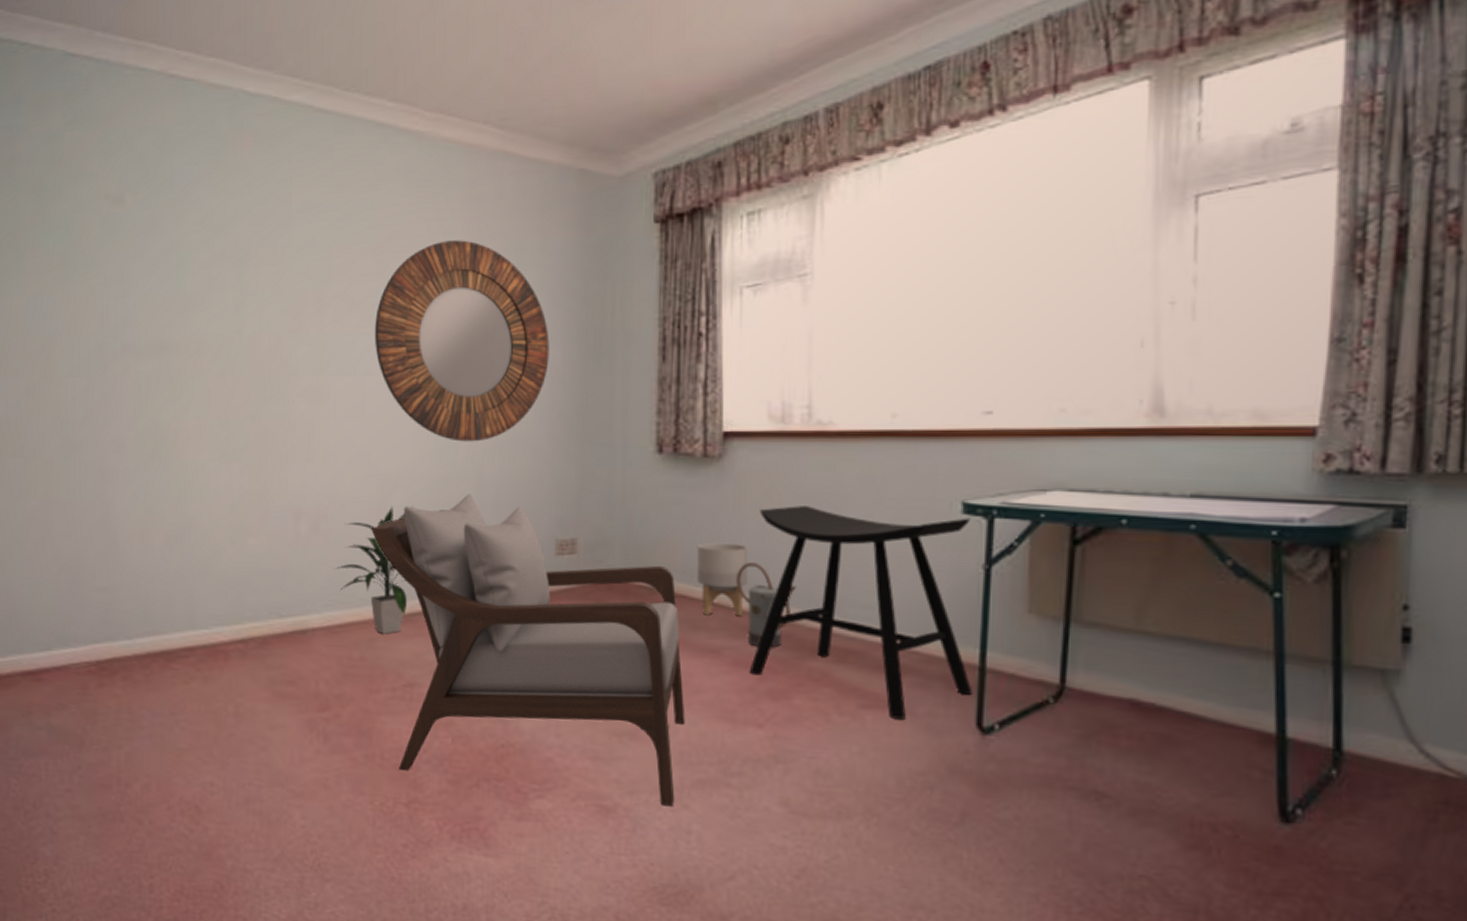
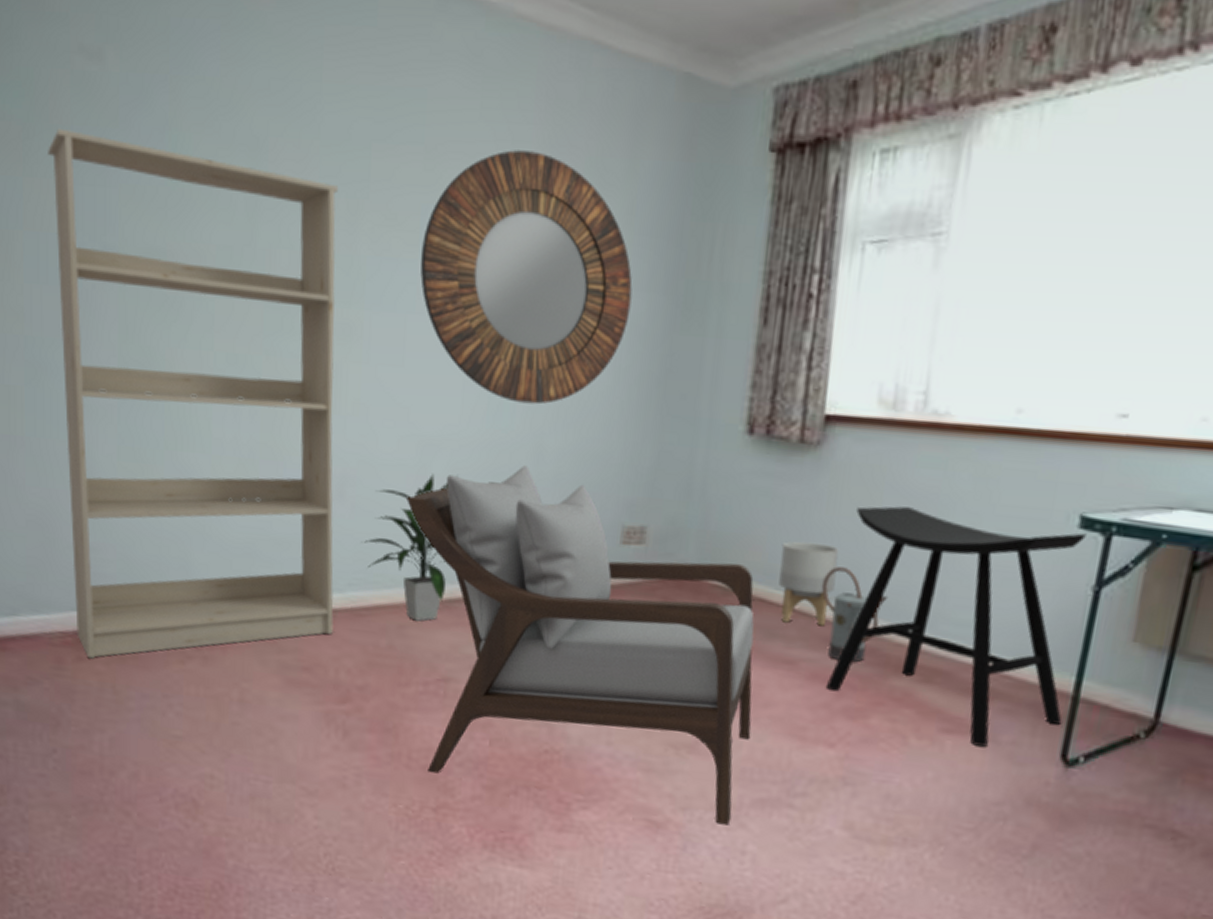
bookcase: none [81,256,313,684] -> present [48,128,339,659]

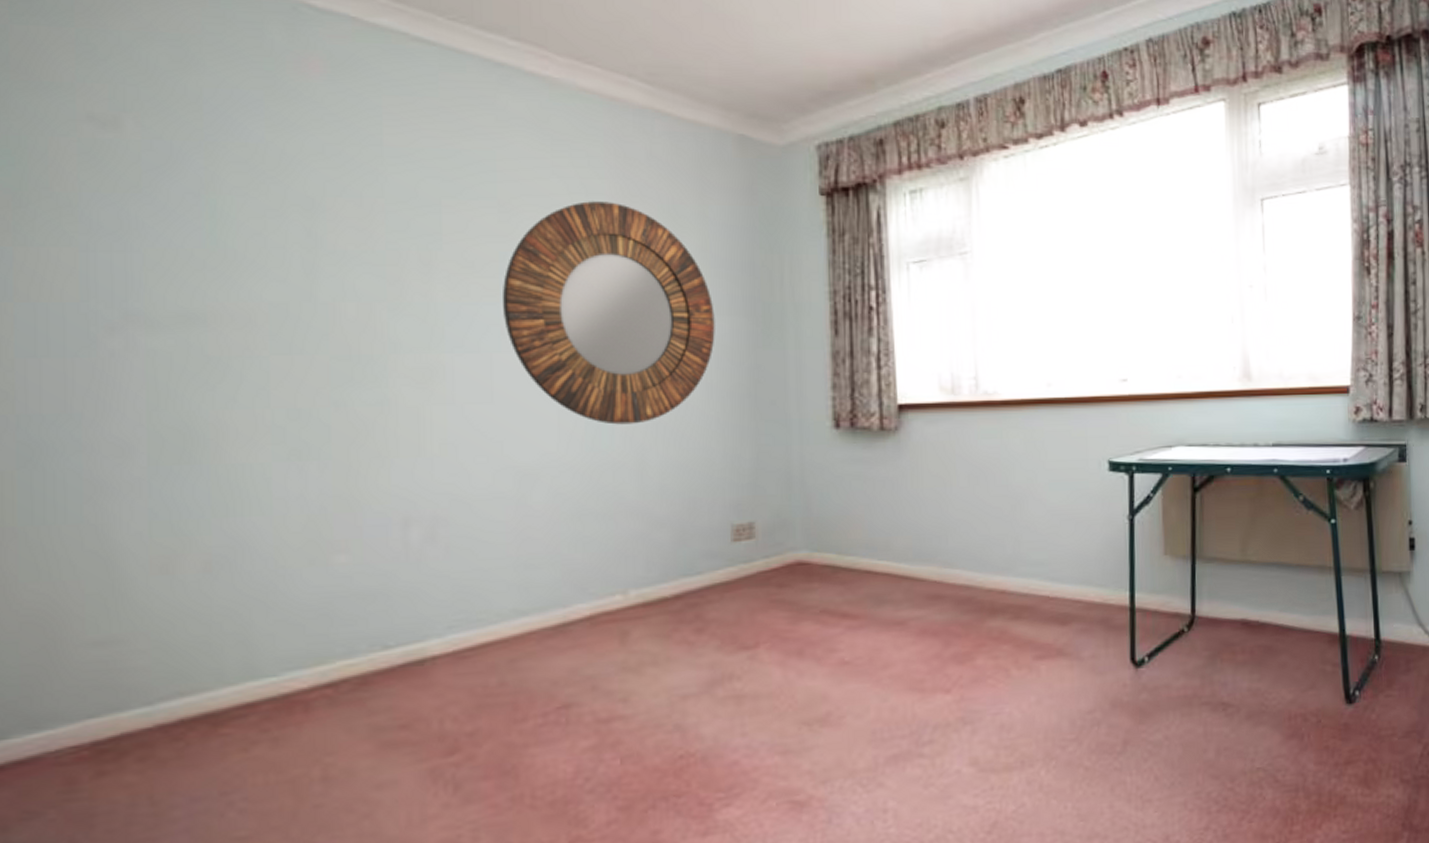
bookcase: present [48,128,339,659] -> none [47,195,433,771]
indoor plant: present [361,473,458,622] -> none [459,500,561,652]
armchair: present [406,465,754,826] -> none [507,482,876,808]
planter: present [778,541,839,627] -> none [878,513,929,588]
watering can: present [822,566,889,663] -> none [918,531,974,613]
stool: present [825,506,1087,747] -> none [934,473,1126,665]

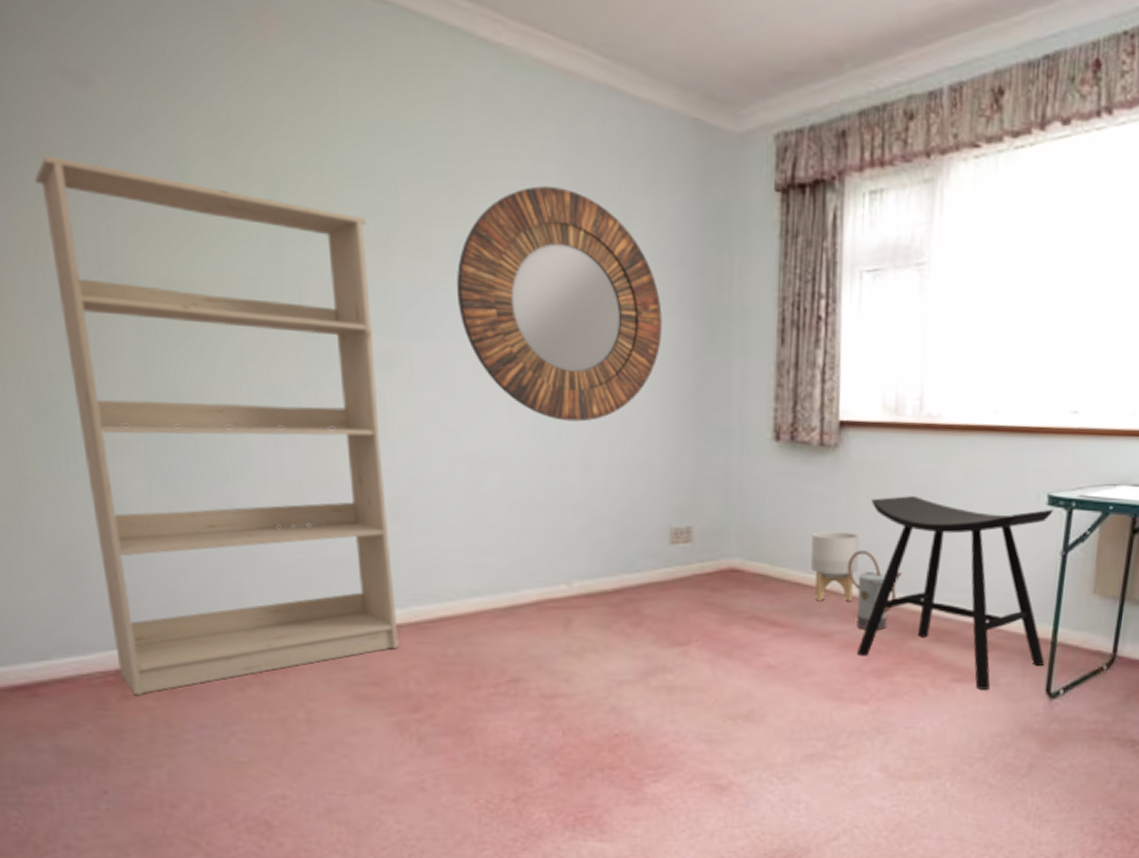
bookcase: none [47,195,433,771] -> present [35,155,399,696]
planter: none [878,513,929,588] -> present [810,531,860,602]
watering can: none [918,531,974,613] -> present [848,550,903,631]
stool: none [934,473,1126,665] -> present [856,496,1054,690]

